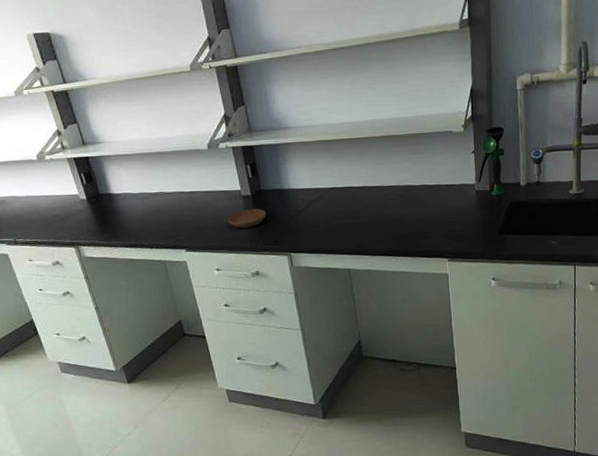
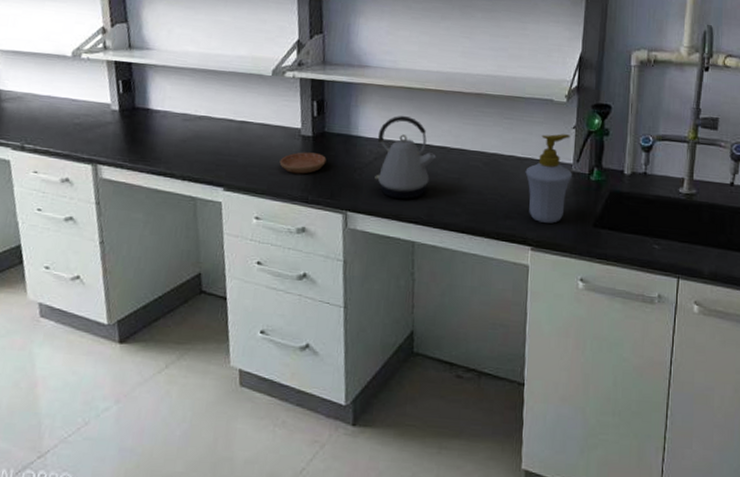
kettle: none [306,165,359,236] -> present [374,115,437,199]
soap bottle: none [435,159,476,237] -> present [525,134,572,224]

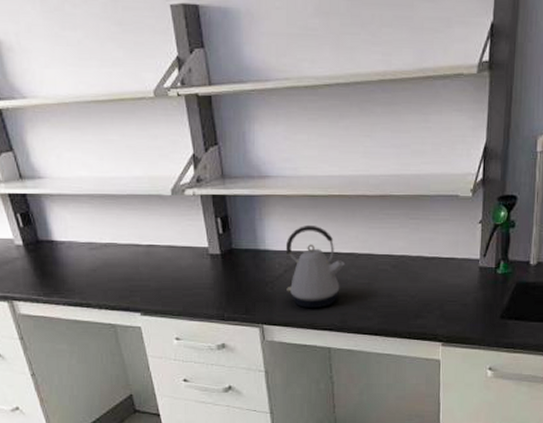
saucer: present [279,152,326,174] -> none [191,271,237,293]
soap bottle: present [525,134,572,224] -> none [433,230,479,319]

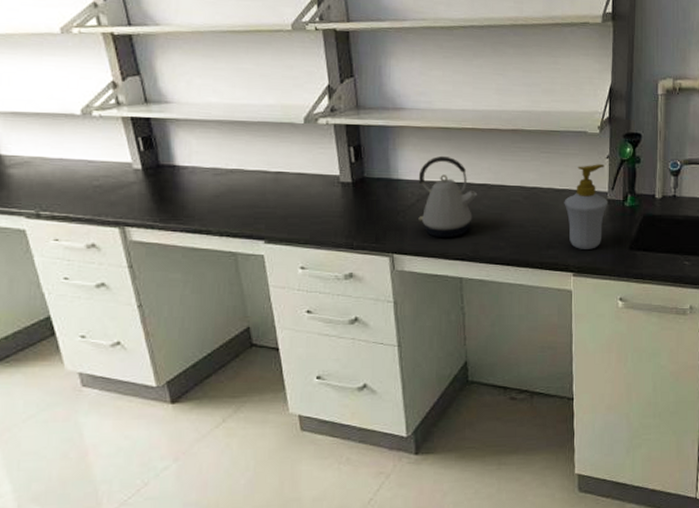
soap bottle: none [433,230,479,319] -> present [564,164,608,249]

